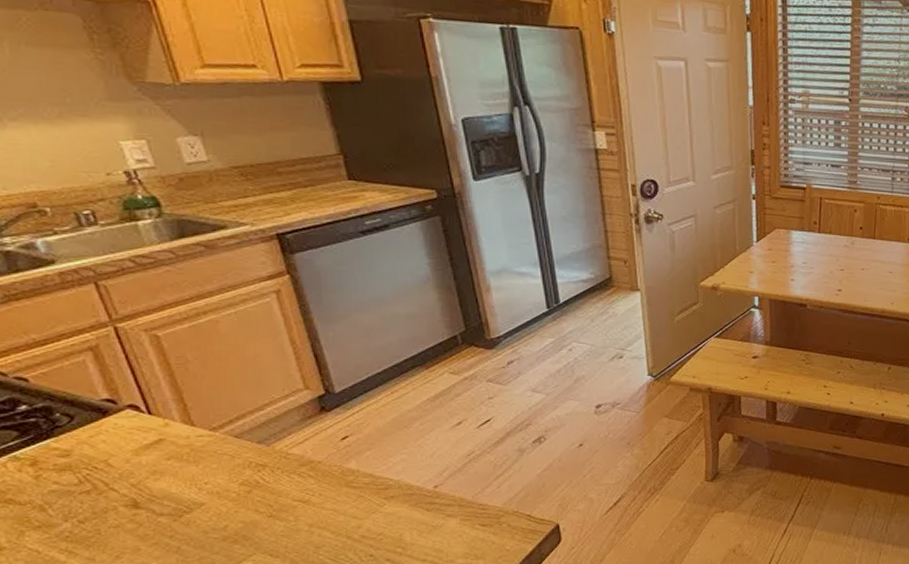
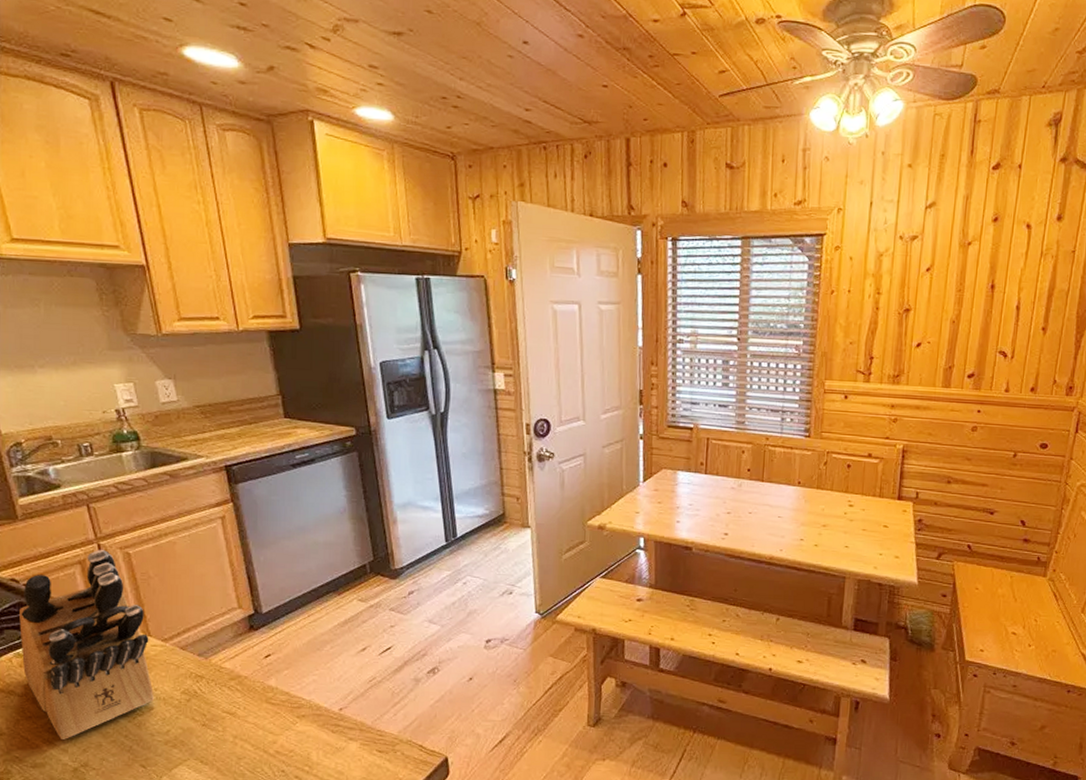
knife block: none [11,332,206,549] -> present [19,549,155,741]

